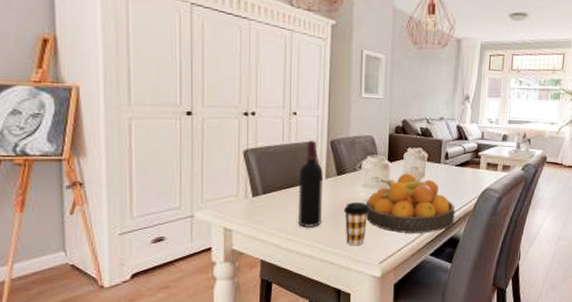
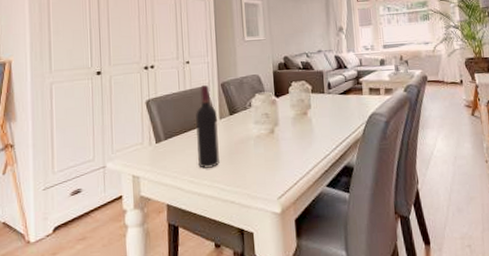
coffee cup: present [344,203,369,246] -> none [239,139,263,183]
fruit bowl: present [365,174,455,233] -> none [258,106,346,166]

